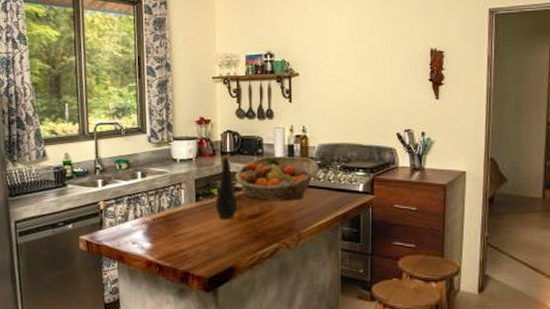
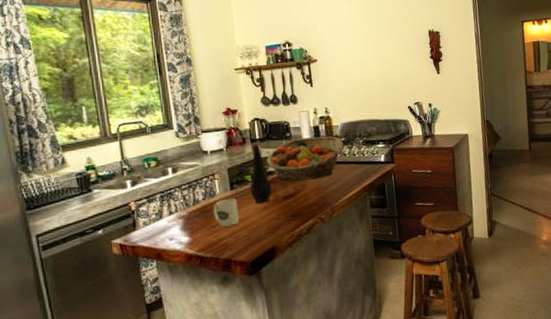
mug: none [176,210,201,239] -> present [213,198,239,227]

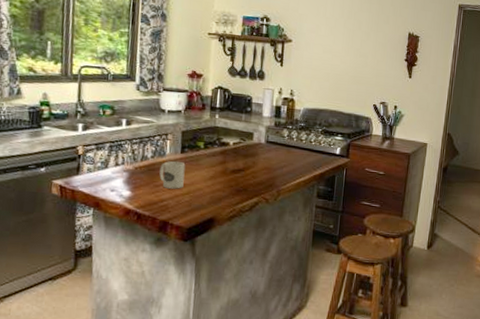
bottle: present [250,142,272,204] -> none [200,110,223,173]
fruit basket: present [266,136,344,181] -> none [221,115,303,159]

